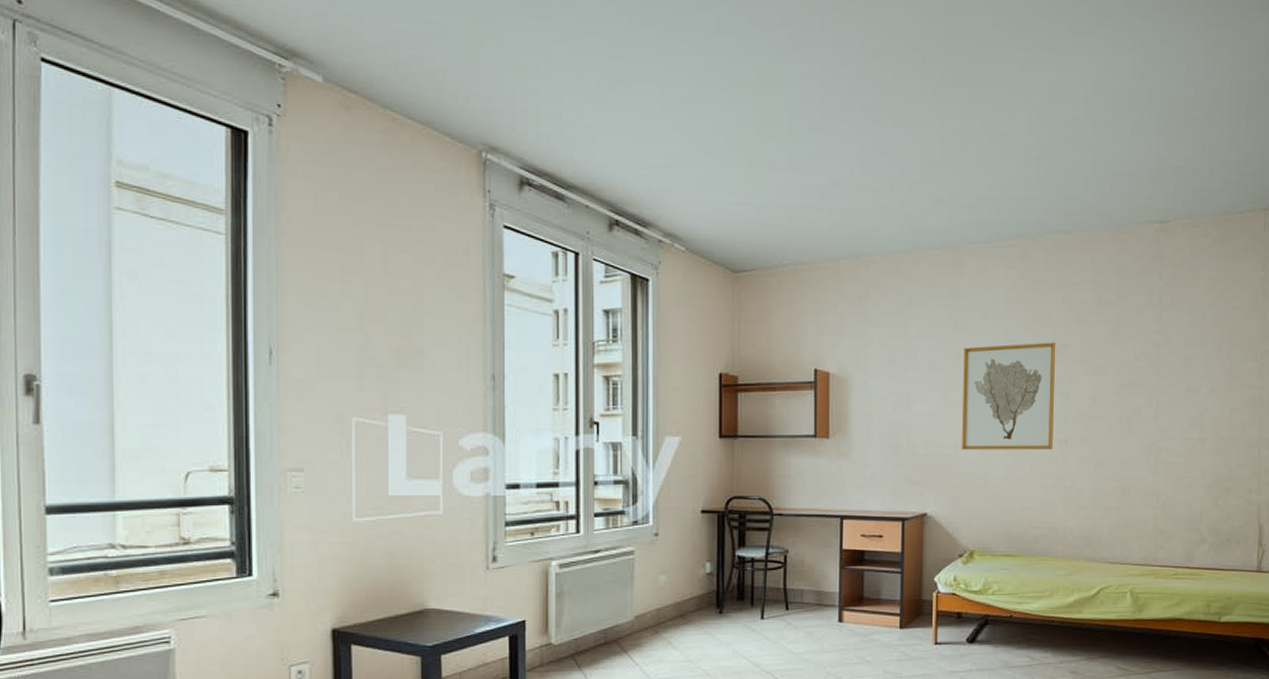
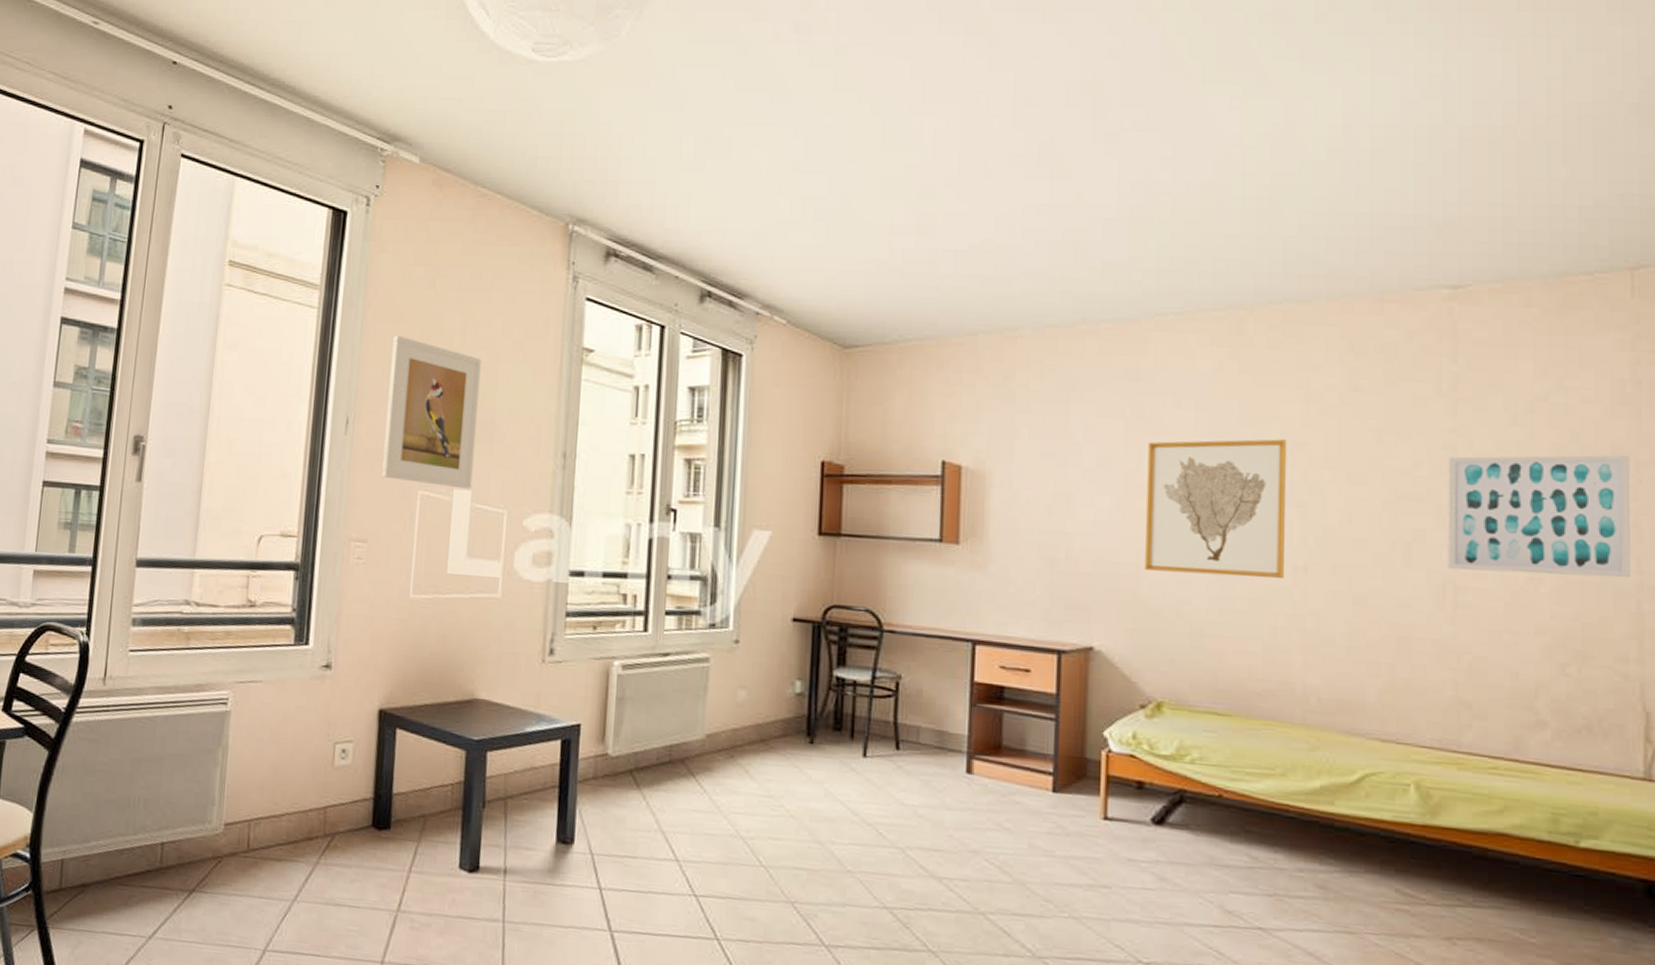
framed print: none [312,263,406,414] -> present [382,335,482,489]
wall art: none [1153,346,1259,435] -> present [1448,454,1631,579]

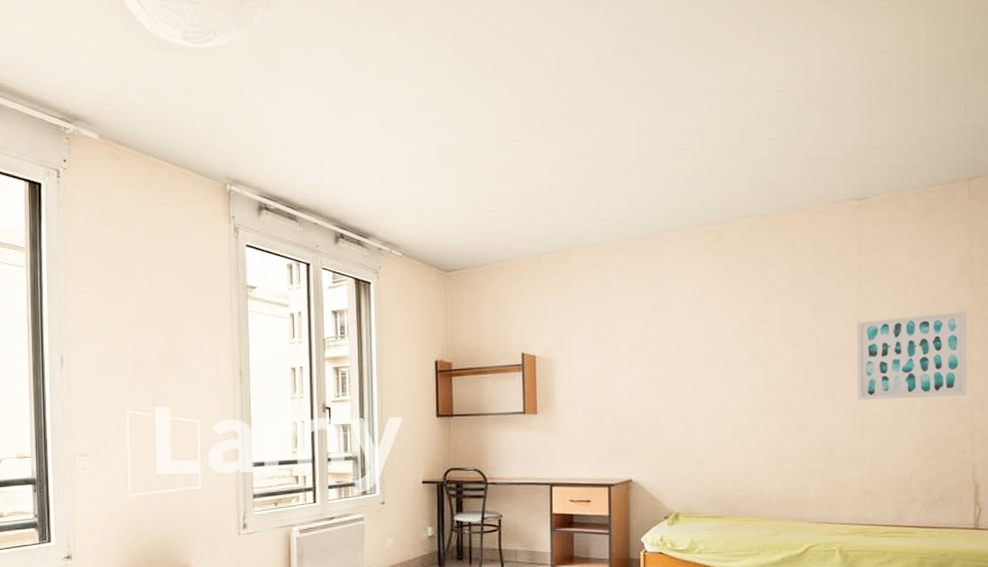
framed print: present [382,335,482,489] -> none [92,285,170,406]
wall art: present [1144,439,1288,579] -> none [663,318,755,420]

